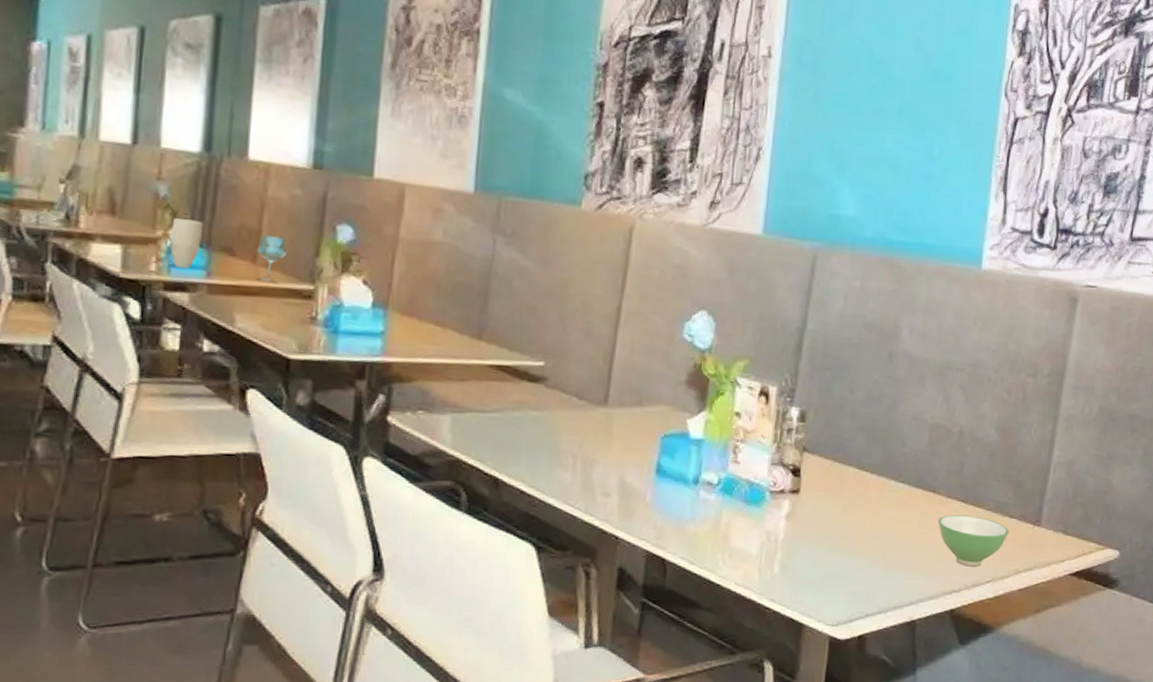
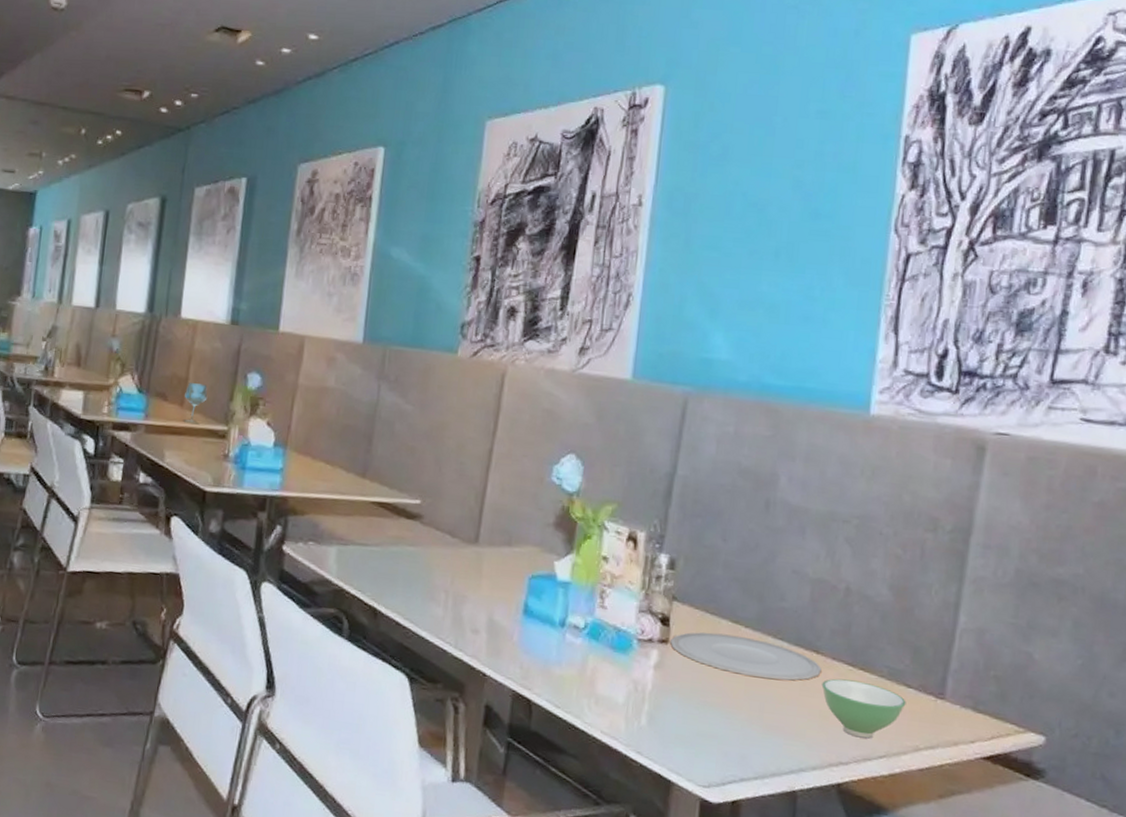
cup: present [170,218,204,269] -> none [119,369,145,412]
plate: none [800,480,938,521] -> present [669,632,822,681]

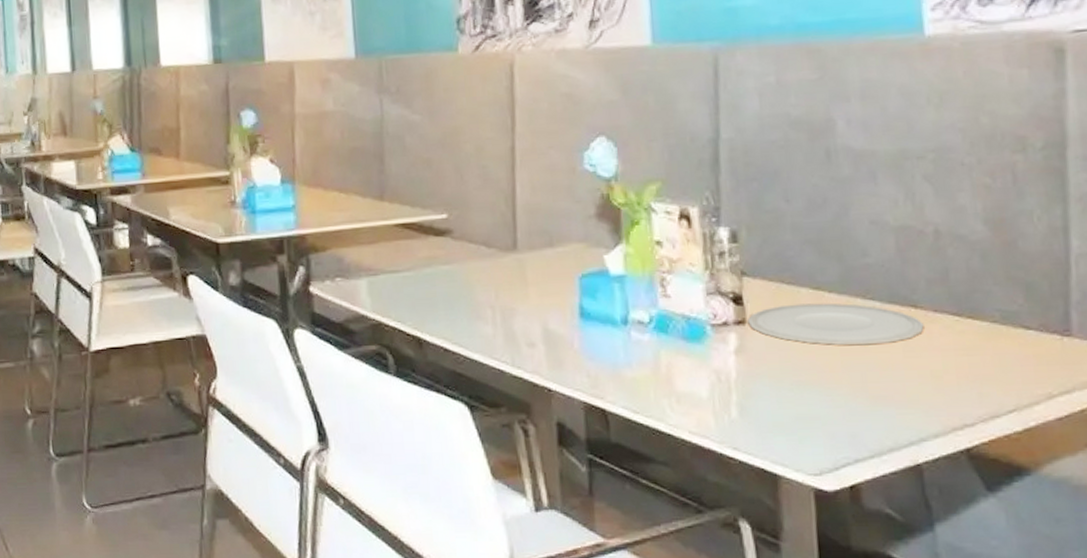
wine glass: present [182,382,208,425] -> none [179,131,203,176]
bowl: present [821,678,906,739] -> none [927,331,1028,394]

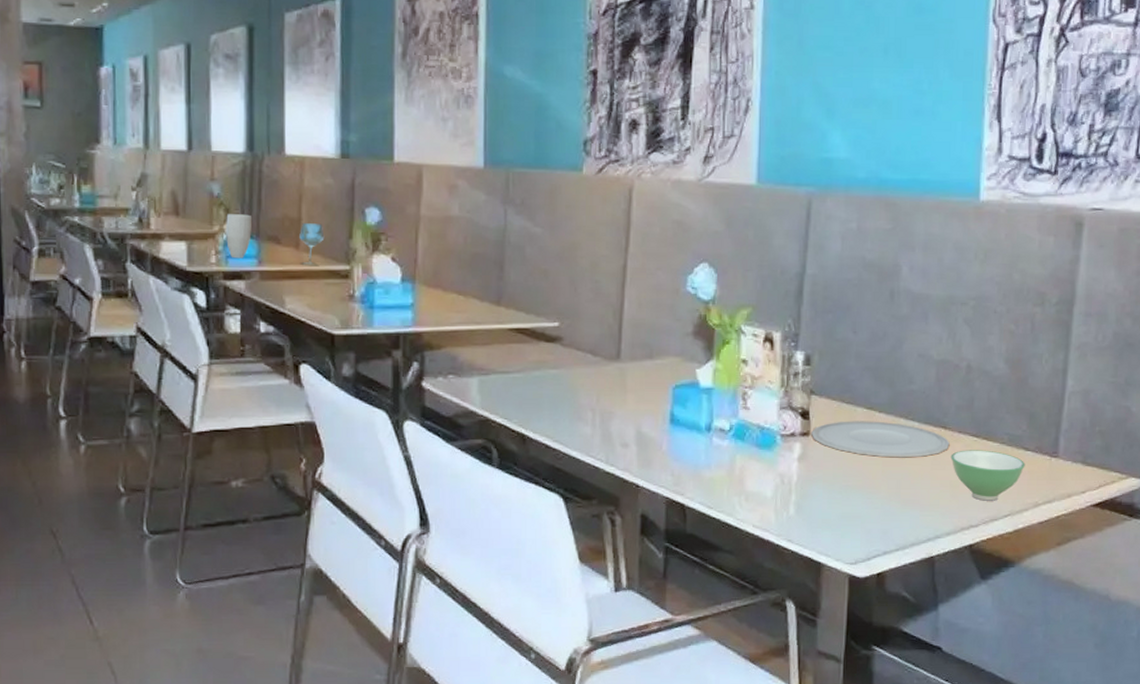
cup: none [110,128,135,174] -> present [226,214,253,259]
wine glass: none [179,131,203,176] -> present [299,222,325,266]
bowl: none [927,331,1028,394] -> present [950,450,1025,501]

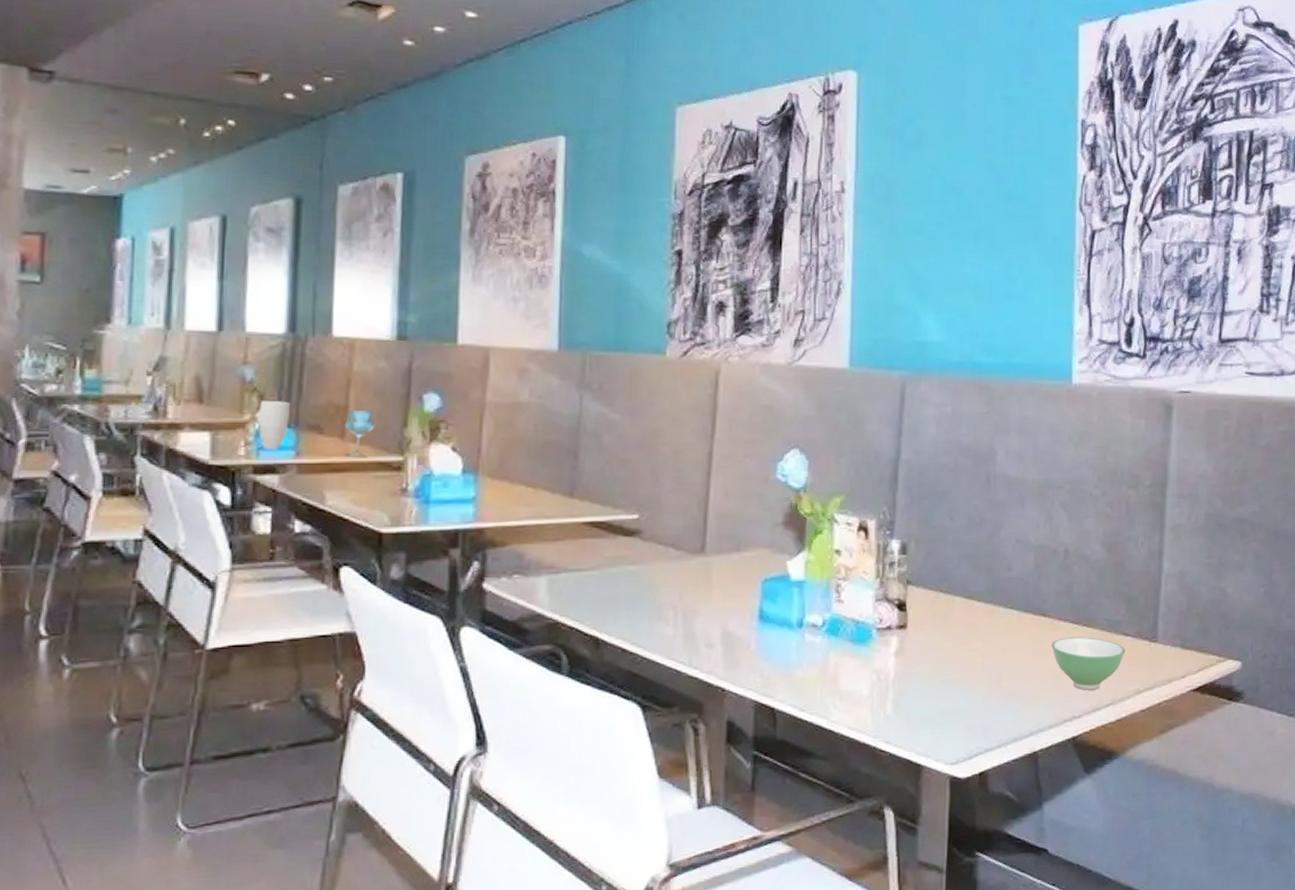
plate: present [810,421,950,458] -> none [907,610,1050,649]

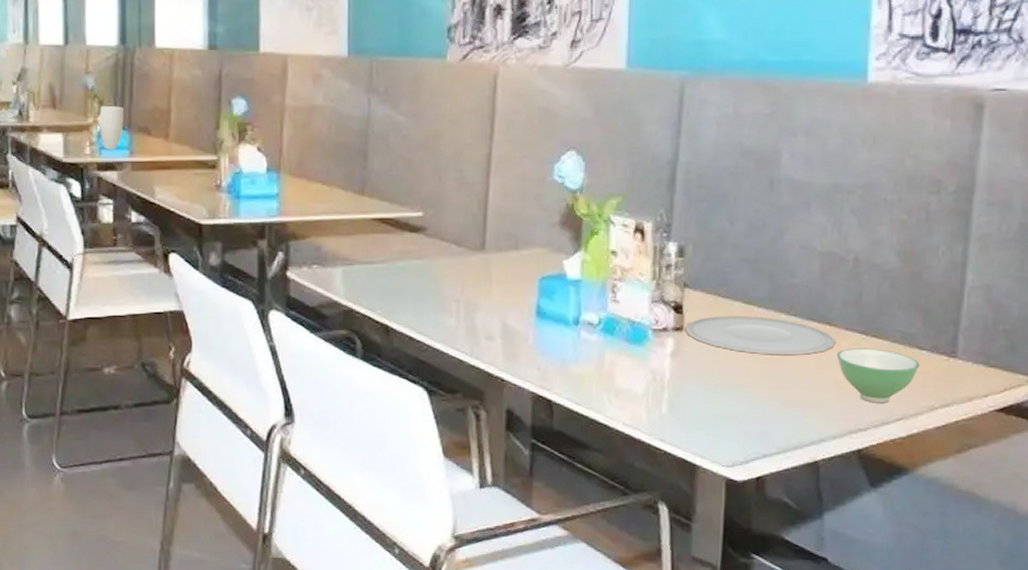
wine glass: present [345,409,375,458] -> none [169,113,193,157]
plate: none [907,610,1050,649] -> present [684,315,836,356]

